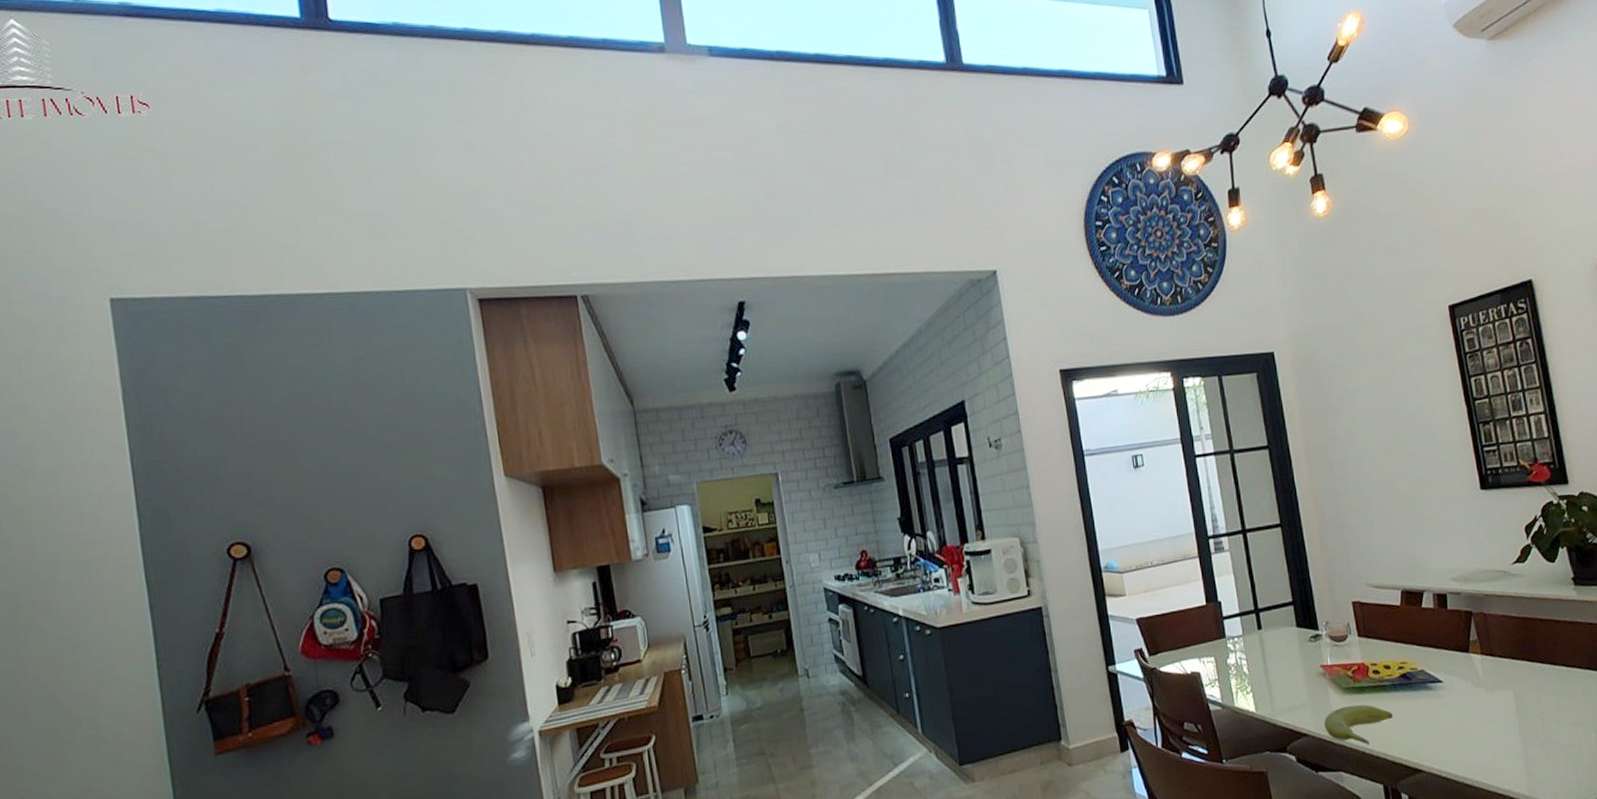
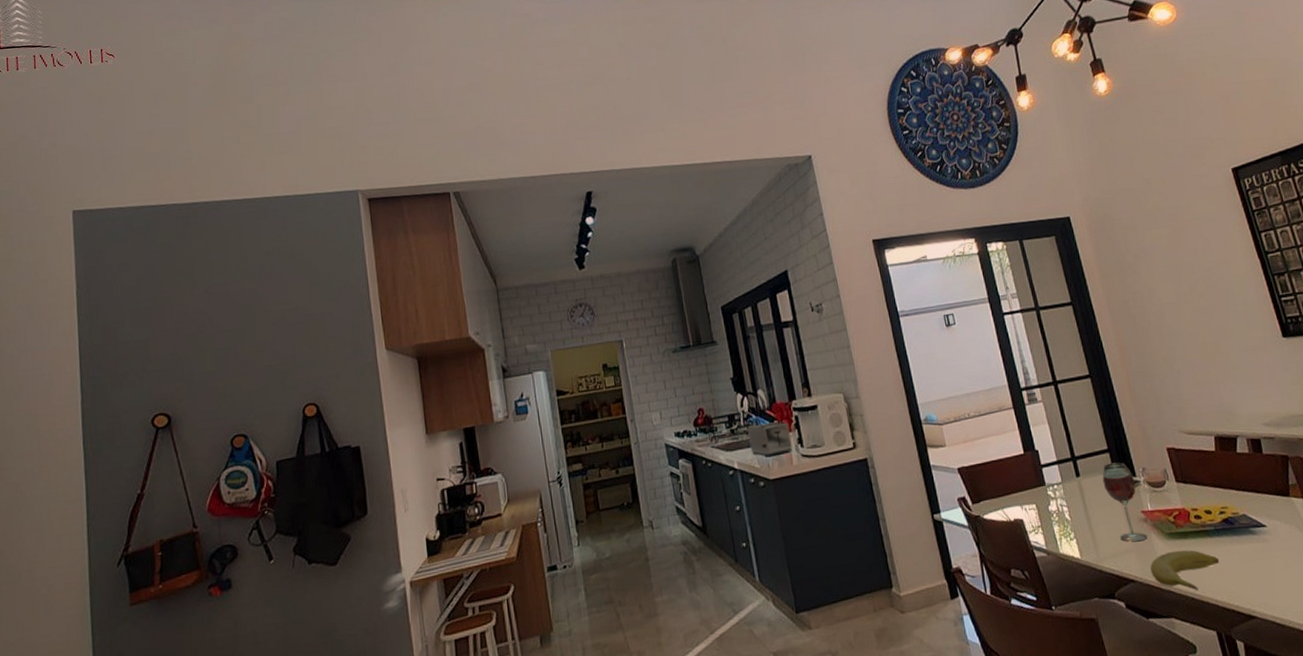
toaster: none [915,566,963,604] -> present [747,422,793,457]
wineglass: none [1284,615,1324,696] -> present [1102,462,1147,542]

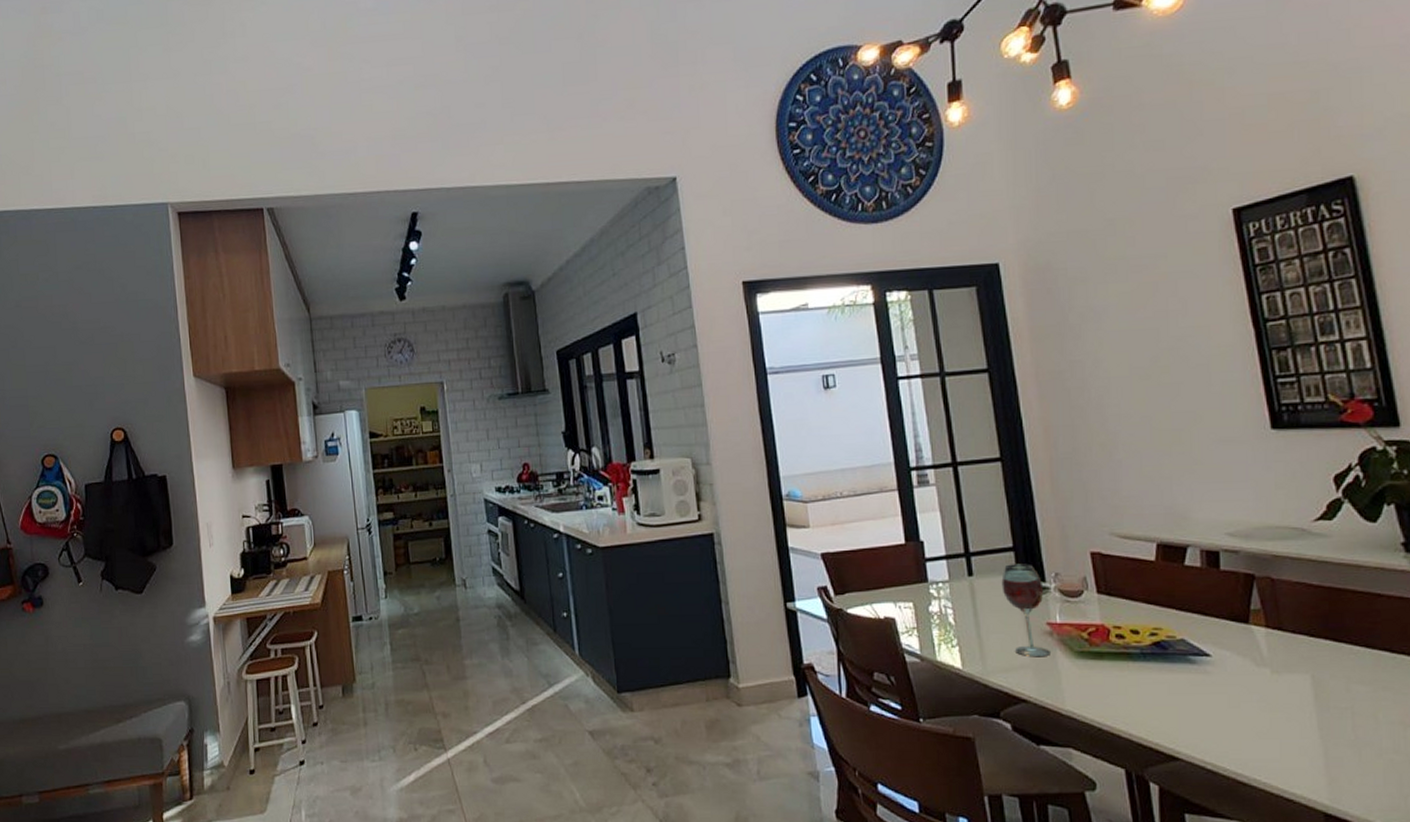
toaster: present [747,422,793,457] -> none [578,484,628,523]
fruit: present [1150,550,1220,591] -> none [1050,672,1142,721]

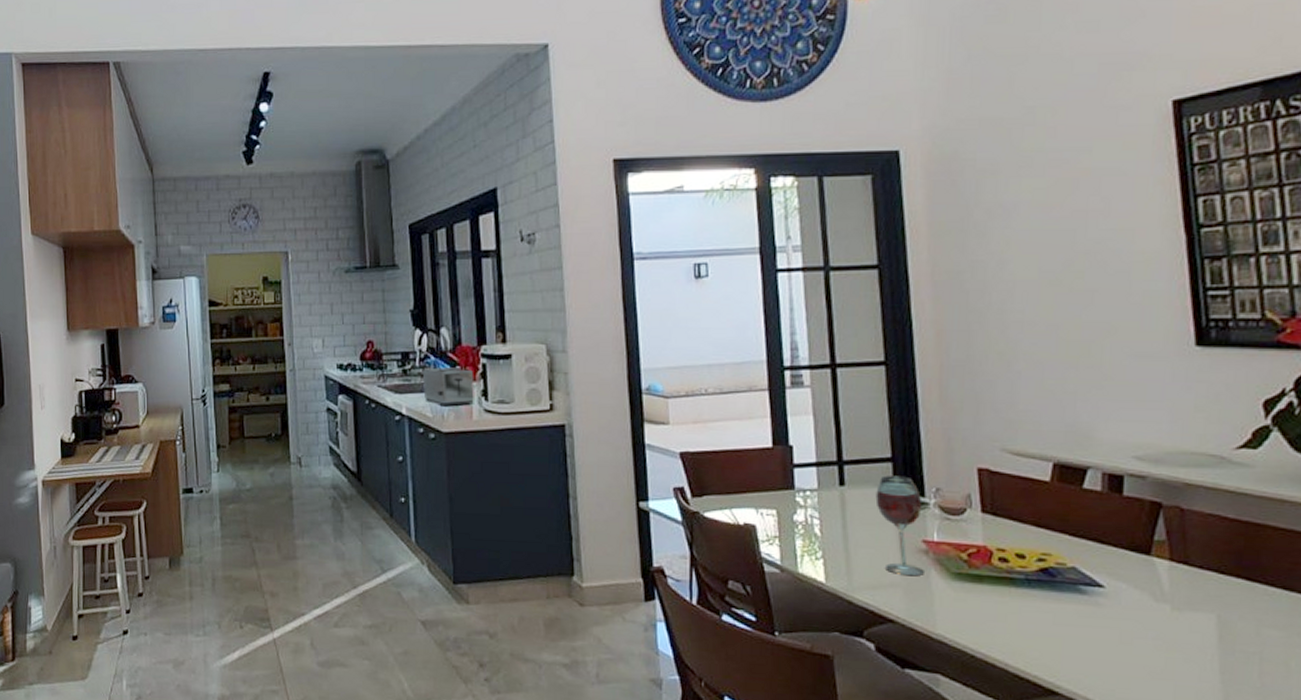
toaster: none [578,484,628,523] -> present [423,367,475,407]

